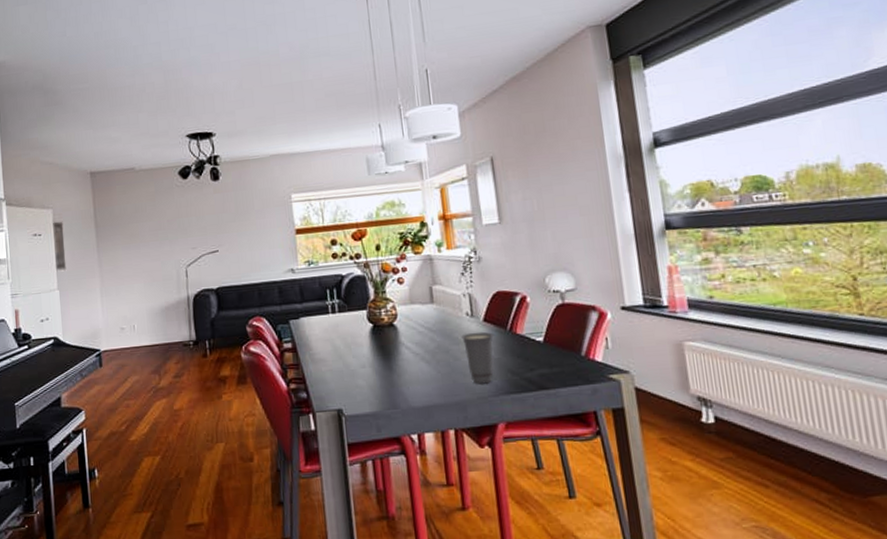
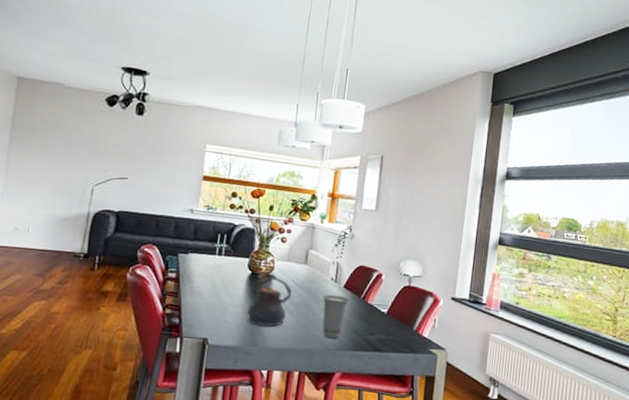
teapot: none [379,321,425,385] -> present [247,272,292,327]

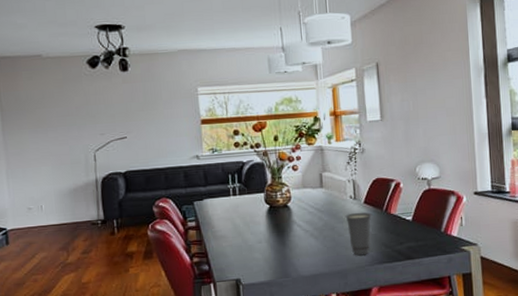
teapot: present [247,272,292,327] -> none [273,203,314,257]

